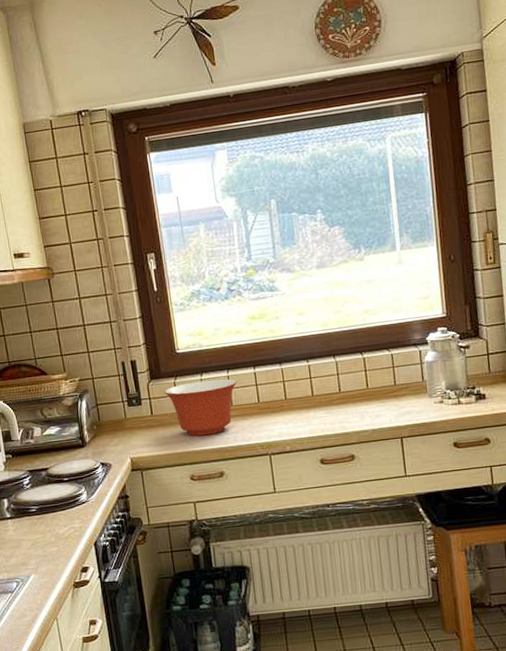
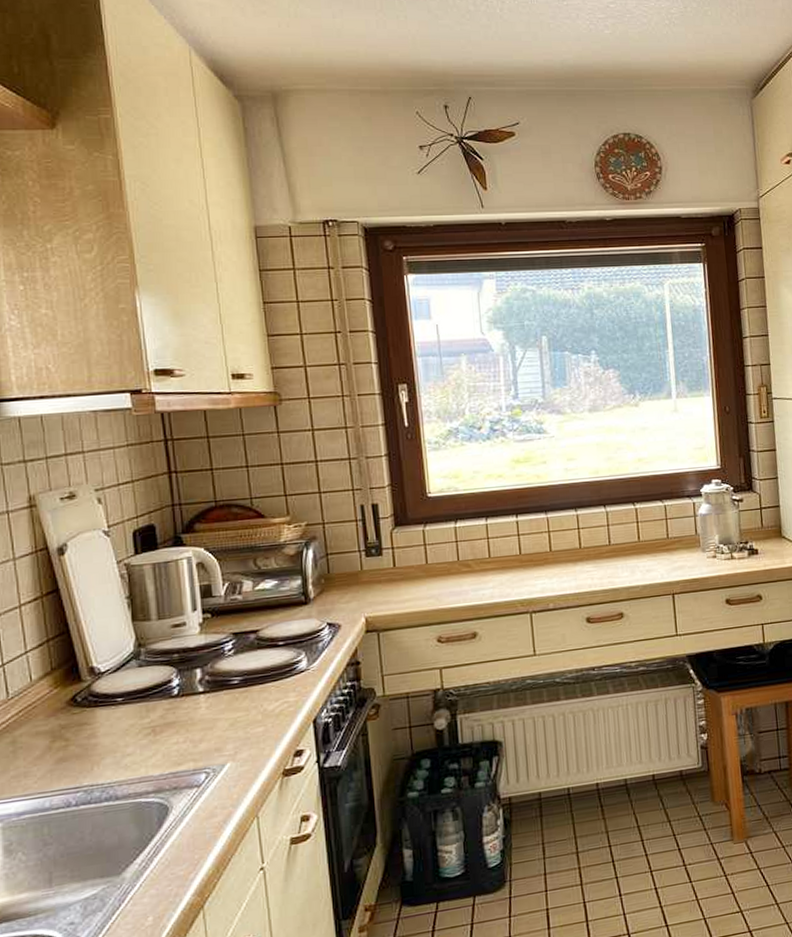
mixing bowl: present [164,379,237,436] -> none [411,527,496,592]

